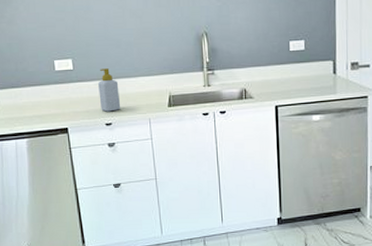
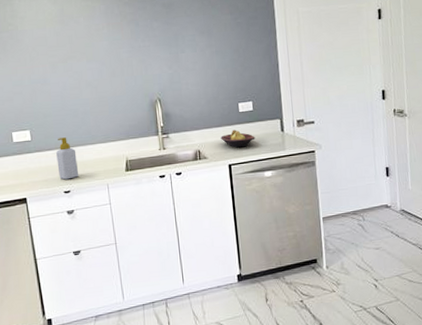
fruit bowl: none [268,69,305,89] -> present [221,129,256,148]

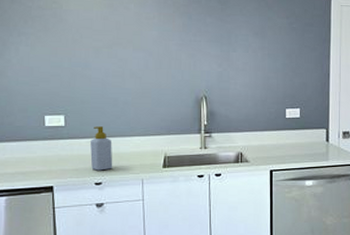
fruit bowl: present [221,129,256,148] -> none [265,135,300,154]

